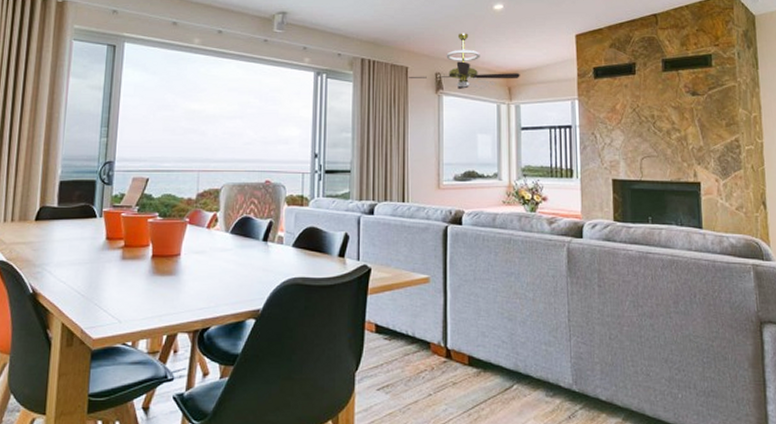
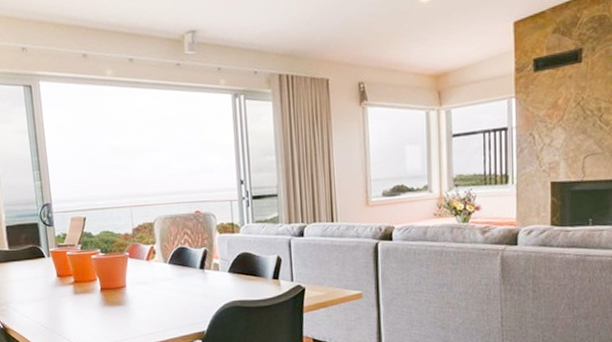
ceiling fan: present [409,33,520,90] -> none [330,33,451,99]

